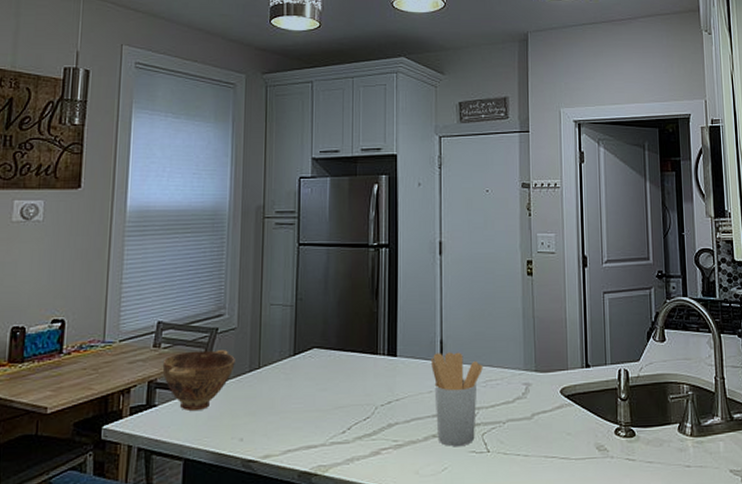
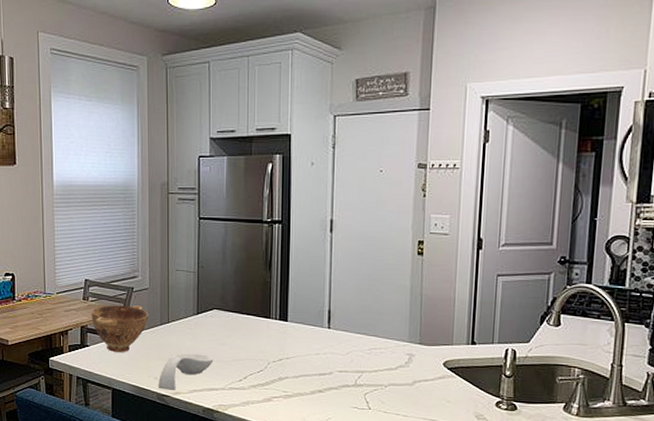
spoon rest: none [243,404,312,454] -> present [157,353,214,391]
utensil holder: present [431,352,483,446] -> none [319,321,368,402]

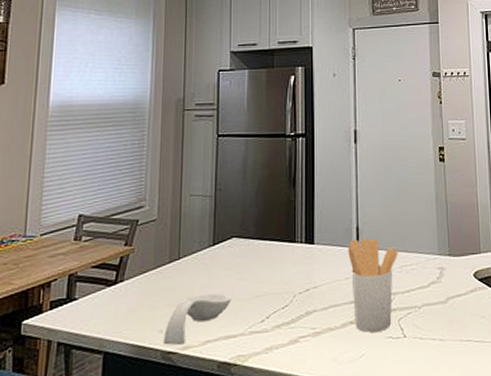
bowl: present [91,305,148,353] -> none [83,241,155,304]
utensil holder: none [319,321,368,402] -> present [348,238,398,332]

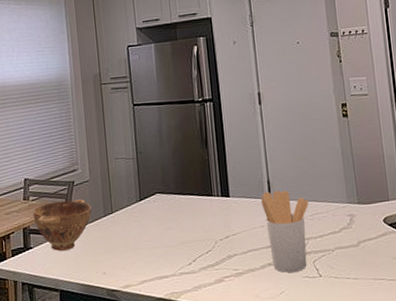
bowl: none [83,241,155,304] -> present [32,199,92,252]
spoon rest: present [163,293,231,346] -> none [106,241,161,285]

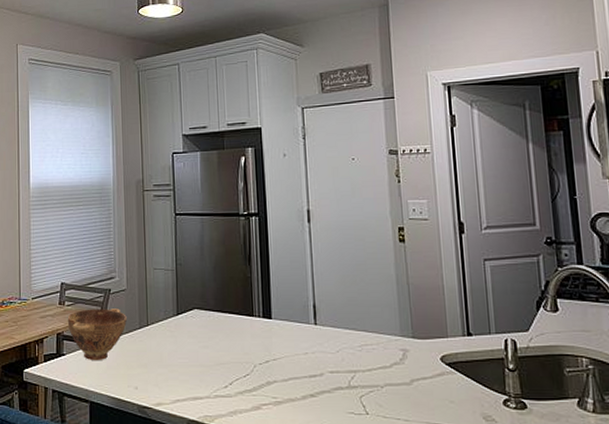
utensil holder: present [261,190,309,273] -> none [305,316,358,406]

